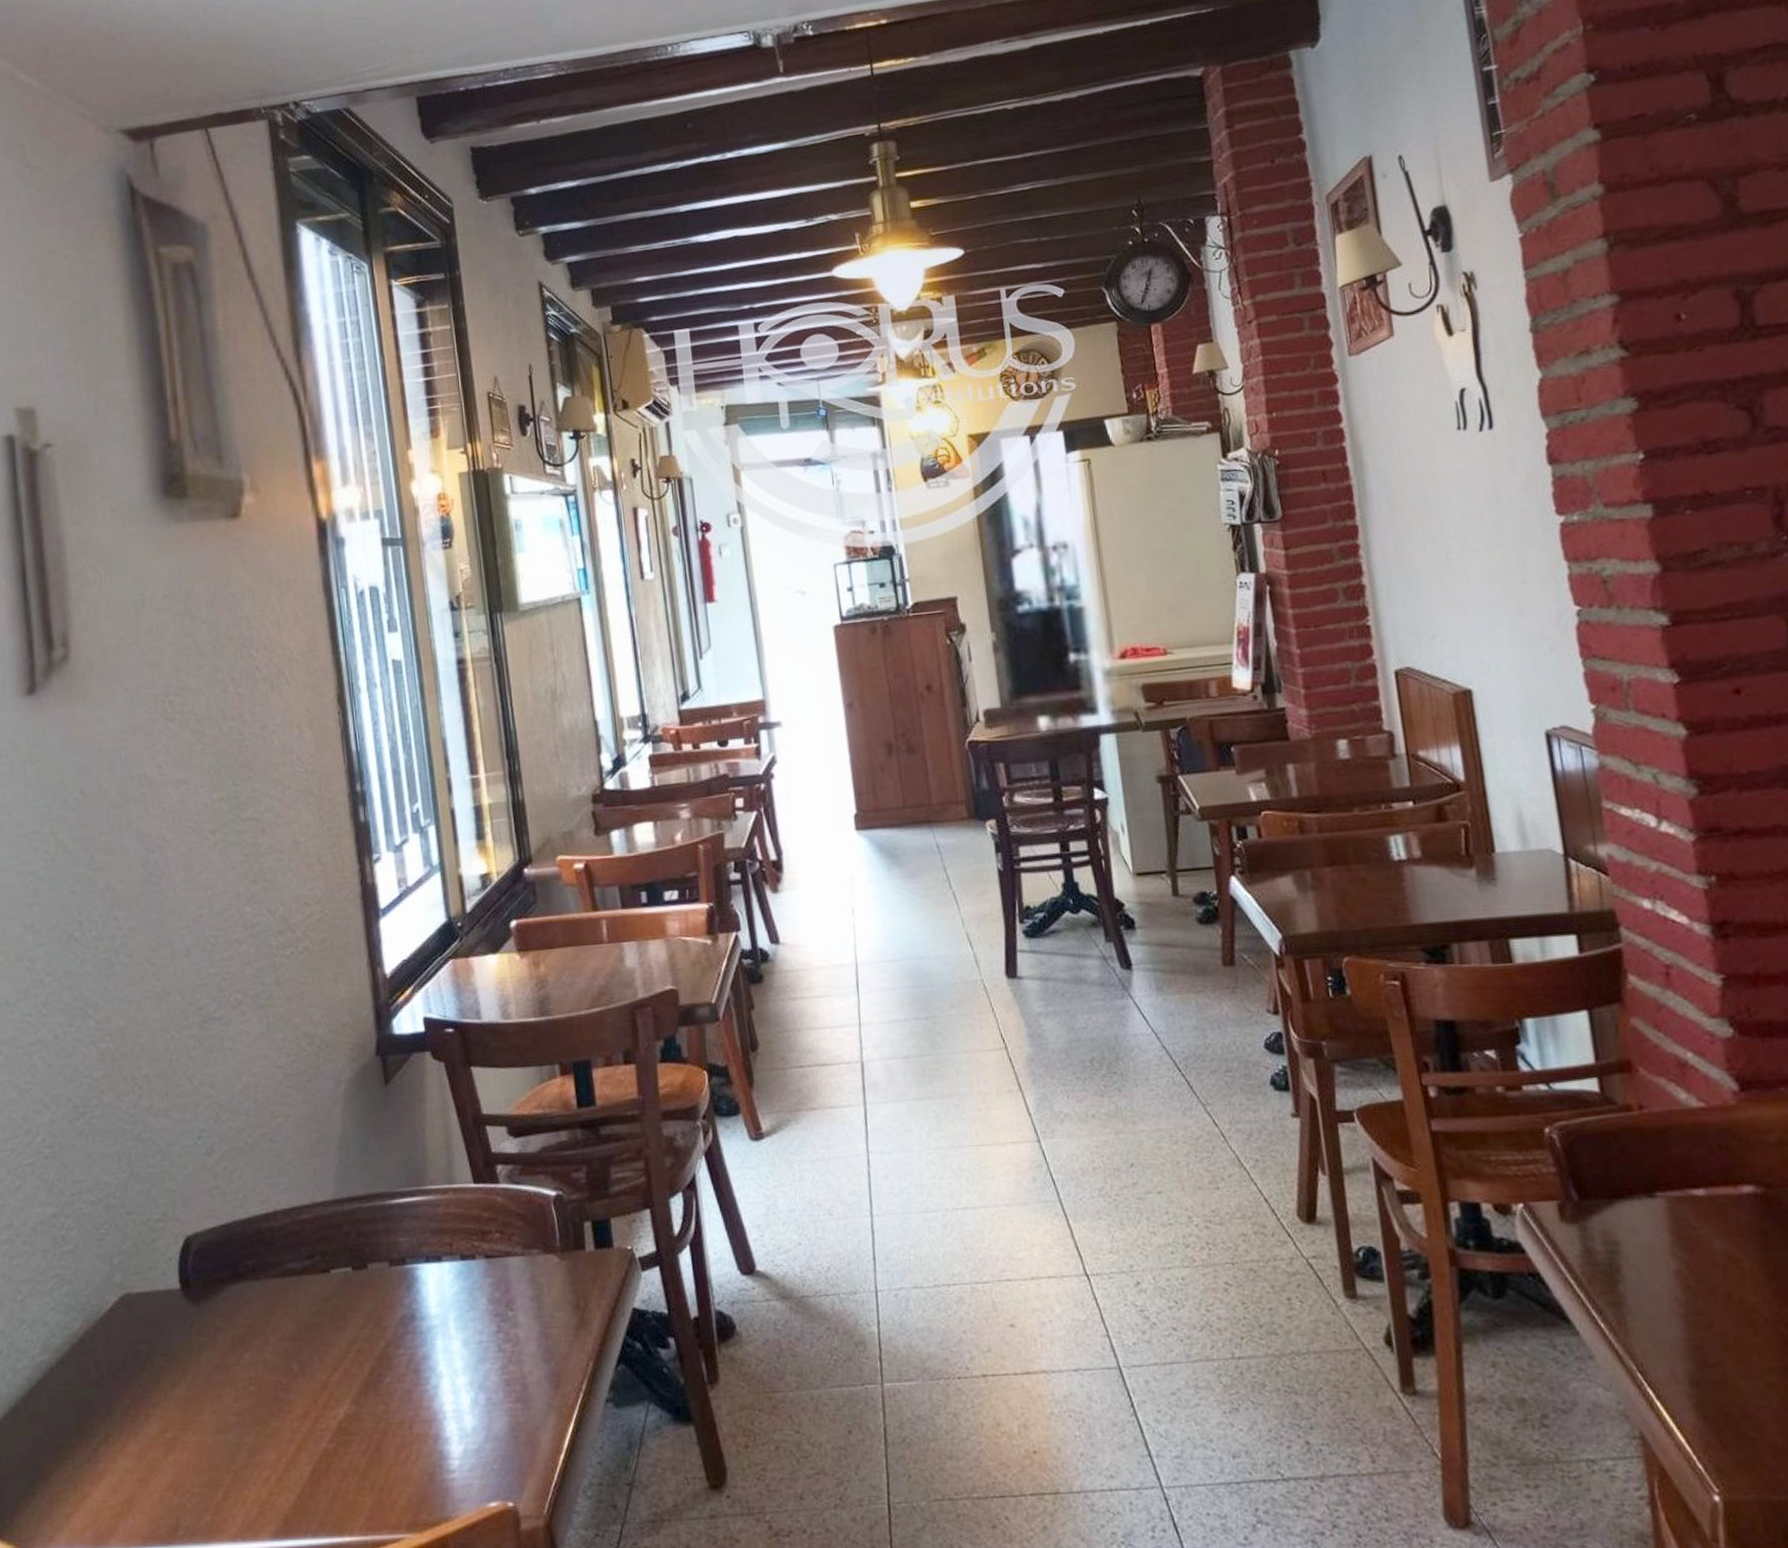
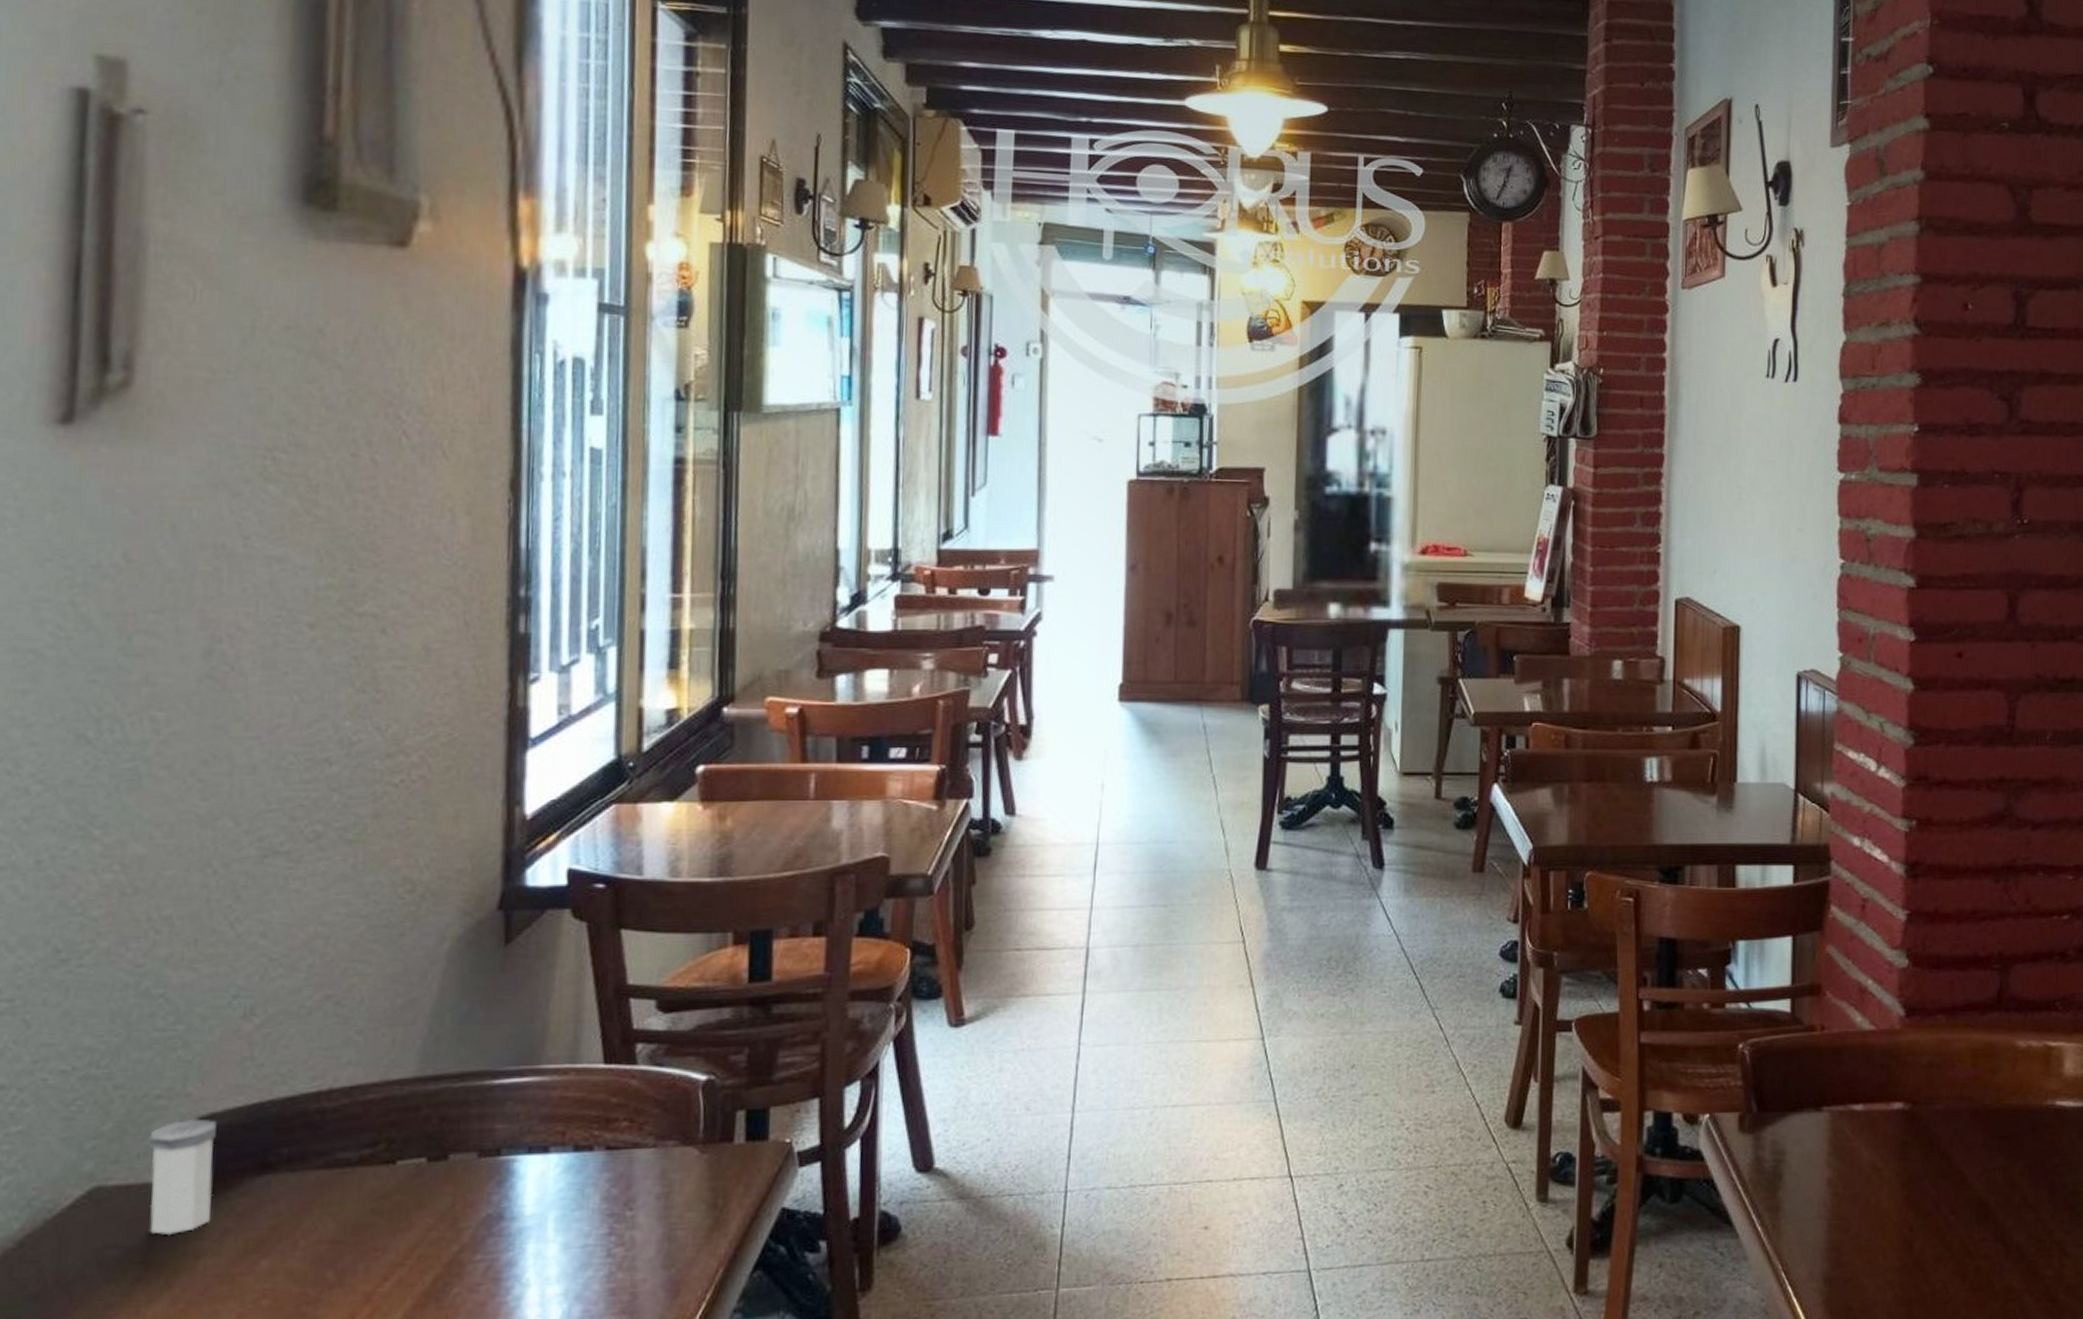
salt shaker: none [155,1237,206,1332] -> present [149,1118,217,1235]

